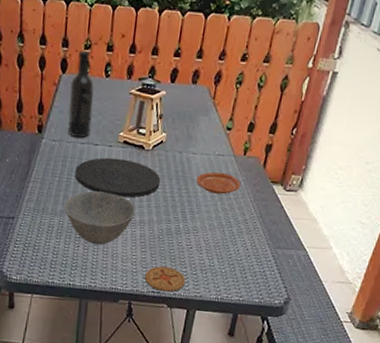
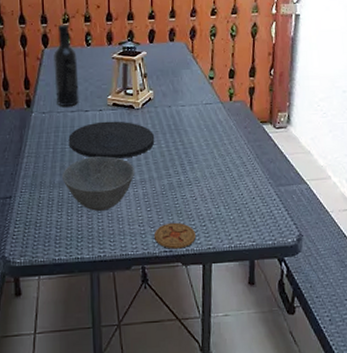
plate: present [196,171,241,195] -> none [189,120,233,142]

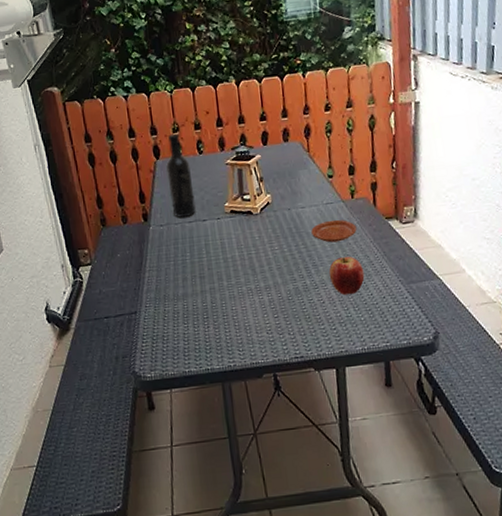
bowl: present [62,156,135,212] -> none [185,264,259,322]
plate: present [68,121,155,159] -> none [188,228,277,268]
coaster: present [155,222,197,249] -> none [284,327,327,355]
plate: none [189,120,233,142] -> present [311,219,357,243]
apple: none [203,155,237,194] -> present [328,256,365,296]

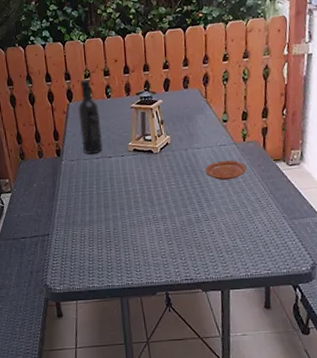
apple: present [328,256,365,296] -> none [219,193,251,228]

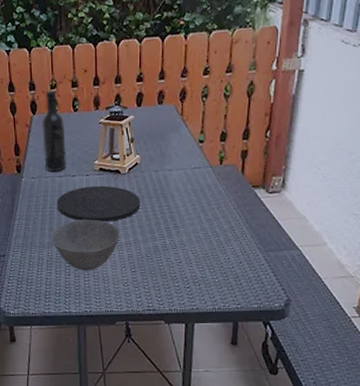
bowl: none [92,197,157,246] -> present [51,219,121,271]
plate: none [95,165,174,199] -> present [56,185,141,222]
plate: present [205,160,247,181] -> none [176,184,222,206]

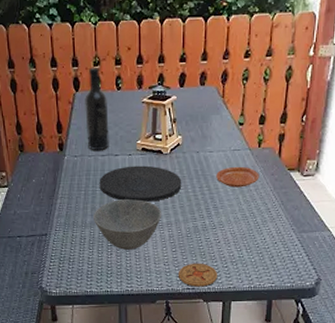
coaster: none [139,283,180,308] -> present [179,263,218,287]
plate: none [176,184,222,206] -> present [216,166,260,188]

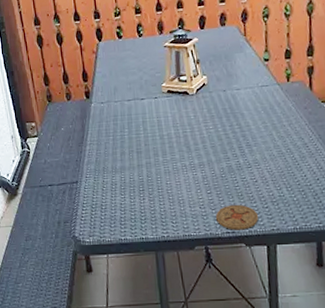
wine bottle: present [84,67,110,150] -> none [107,17,136,96]
bowl: present [93,199,162,251] -> none [123,141,194,195]
plate: present [99,165,182,202] -> none [126,107,212,144]
plate: present [216,166,260,188] -> none [246,102,292,124]

